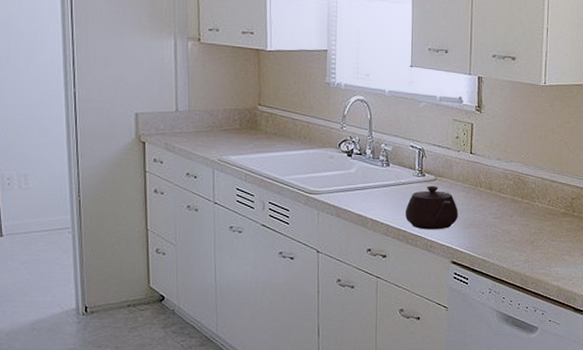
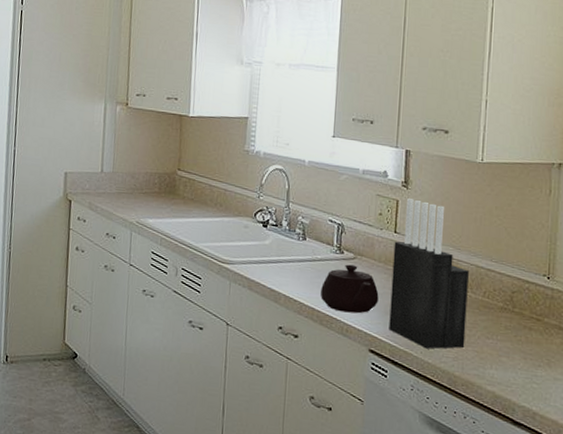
knife block: none [468,121,536,255] -> present [389,198,469,349]

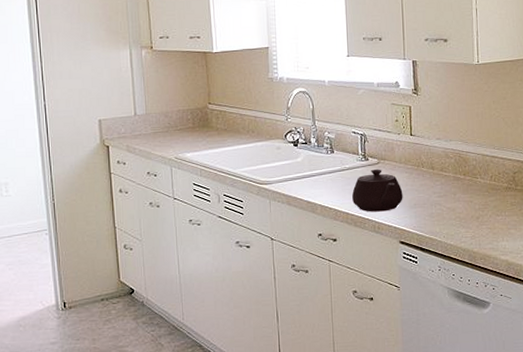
knife block: present [389,198,469,349] -> none [411,103,480,233]

